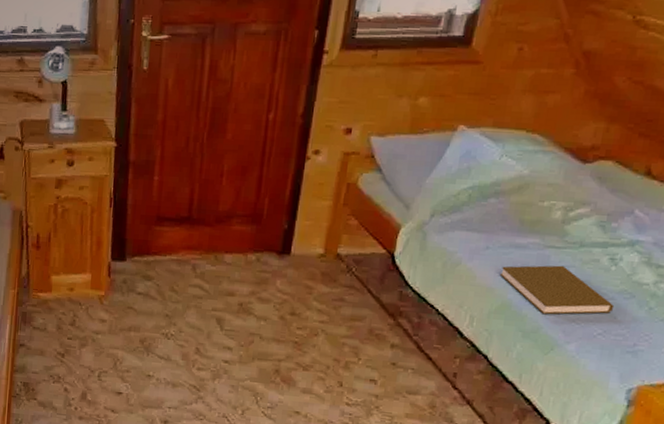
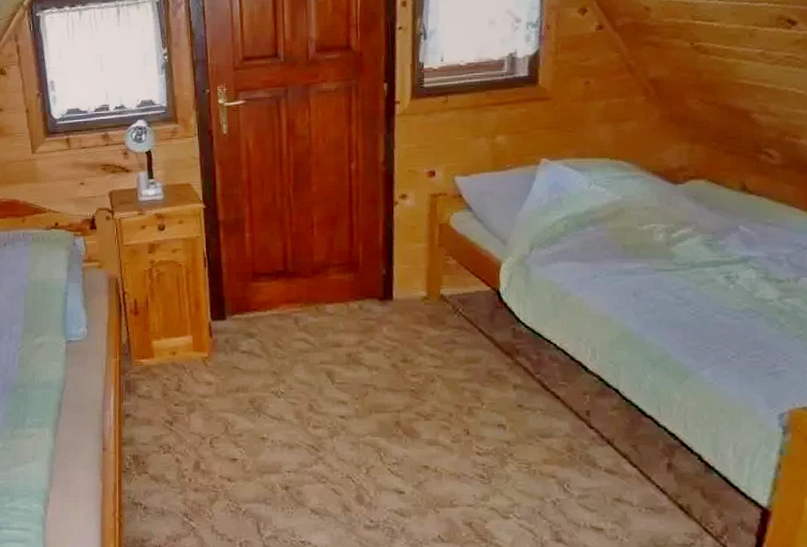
book: present [499,265,615,315] -> none [613,288,742,341]

